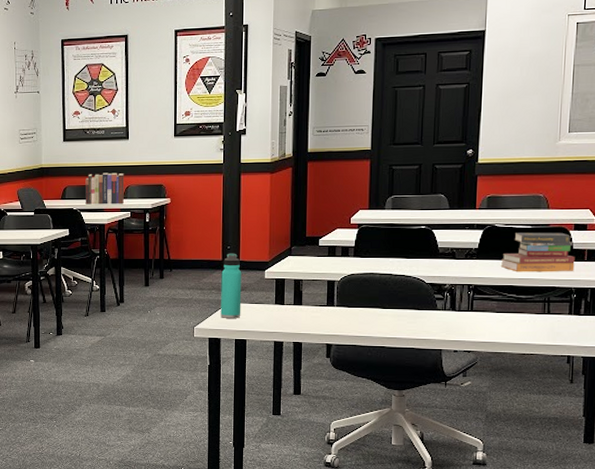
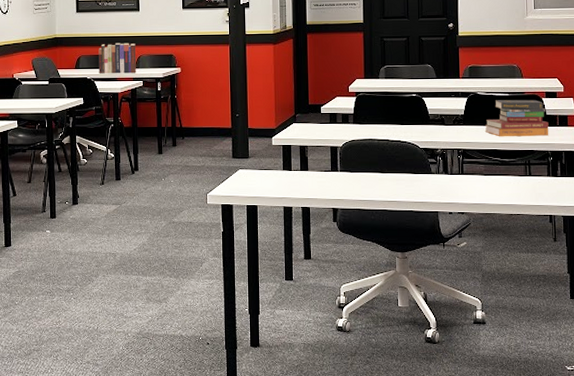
thermos bottle: present [220,253,242,318] -> none [231,121,252,185]

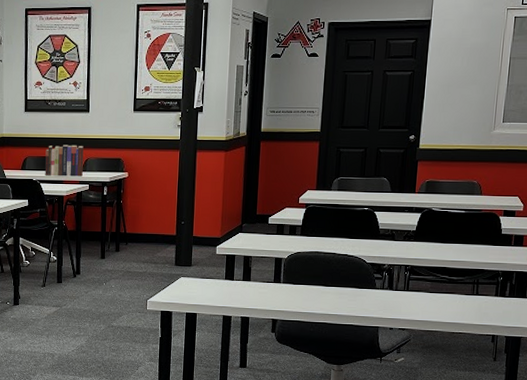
books: present [484,99,549,136] -> none [435,217,503,255]

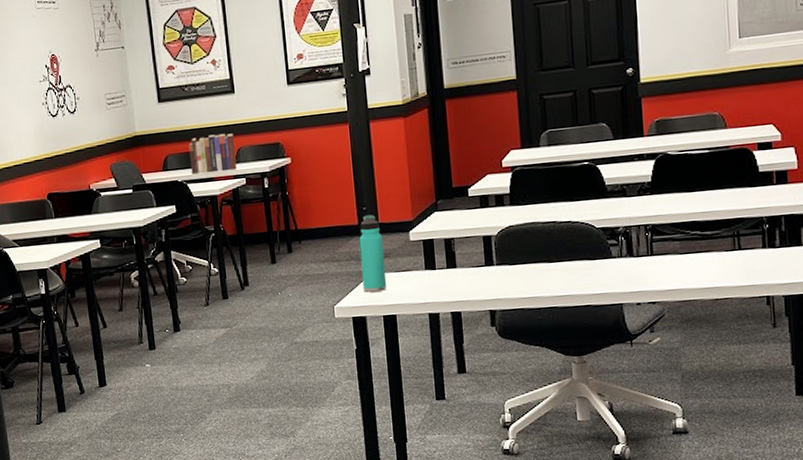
thermos bottle: none [173,228,195,292] -> present [359,214,387,292]

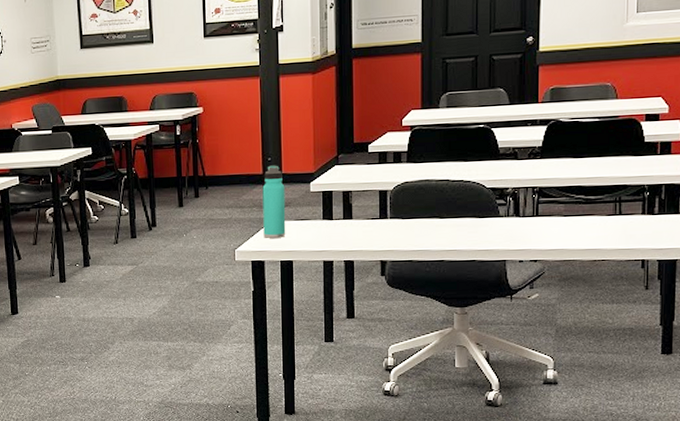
books: present [188,133,237,175] -> none [107,81,151,119]

